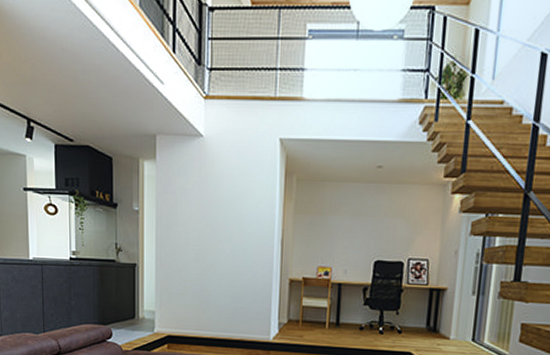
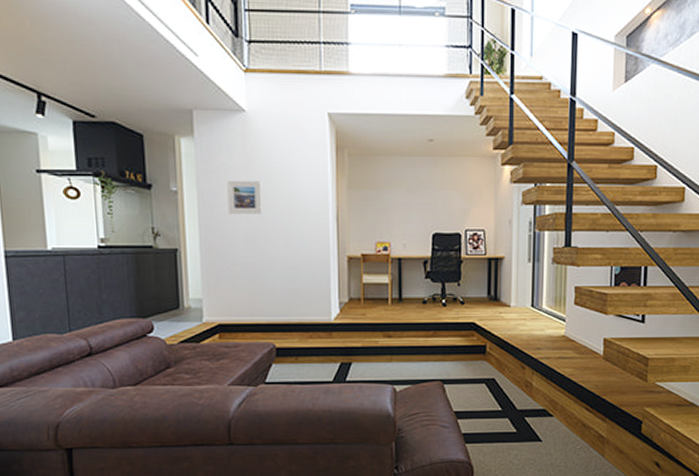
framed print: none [182,202,213,235] -> present [227,180,262,214]

